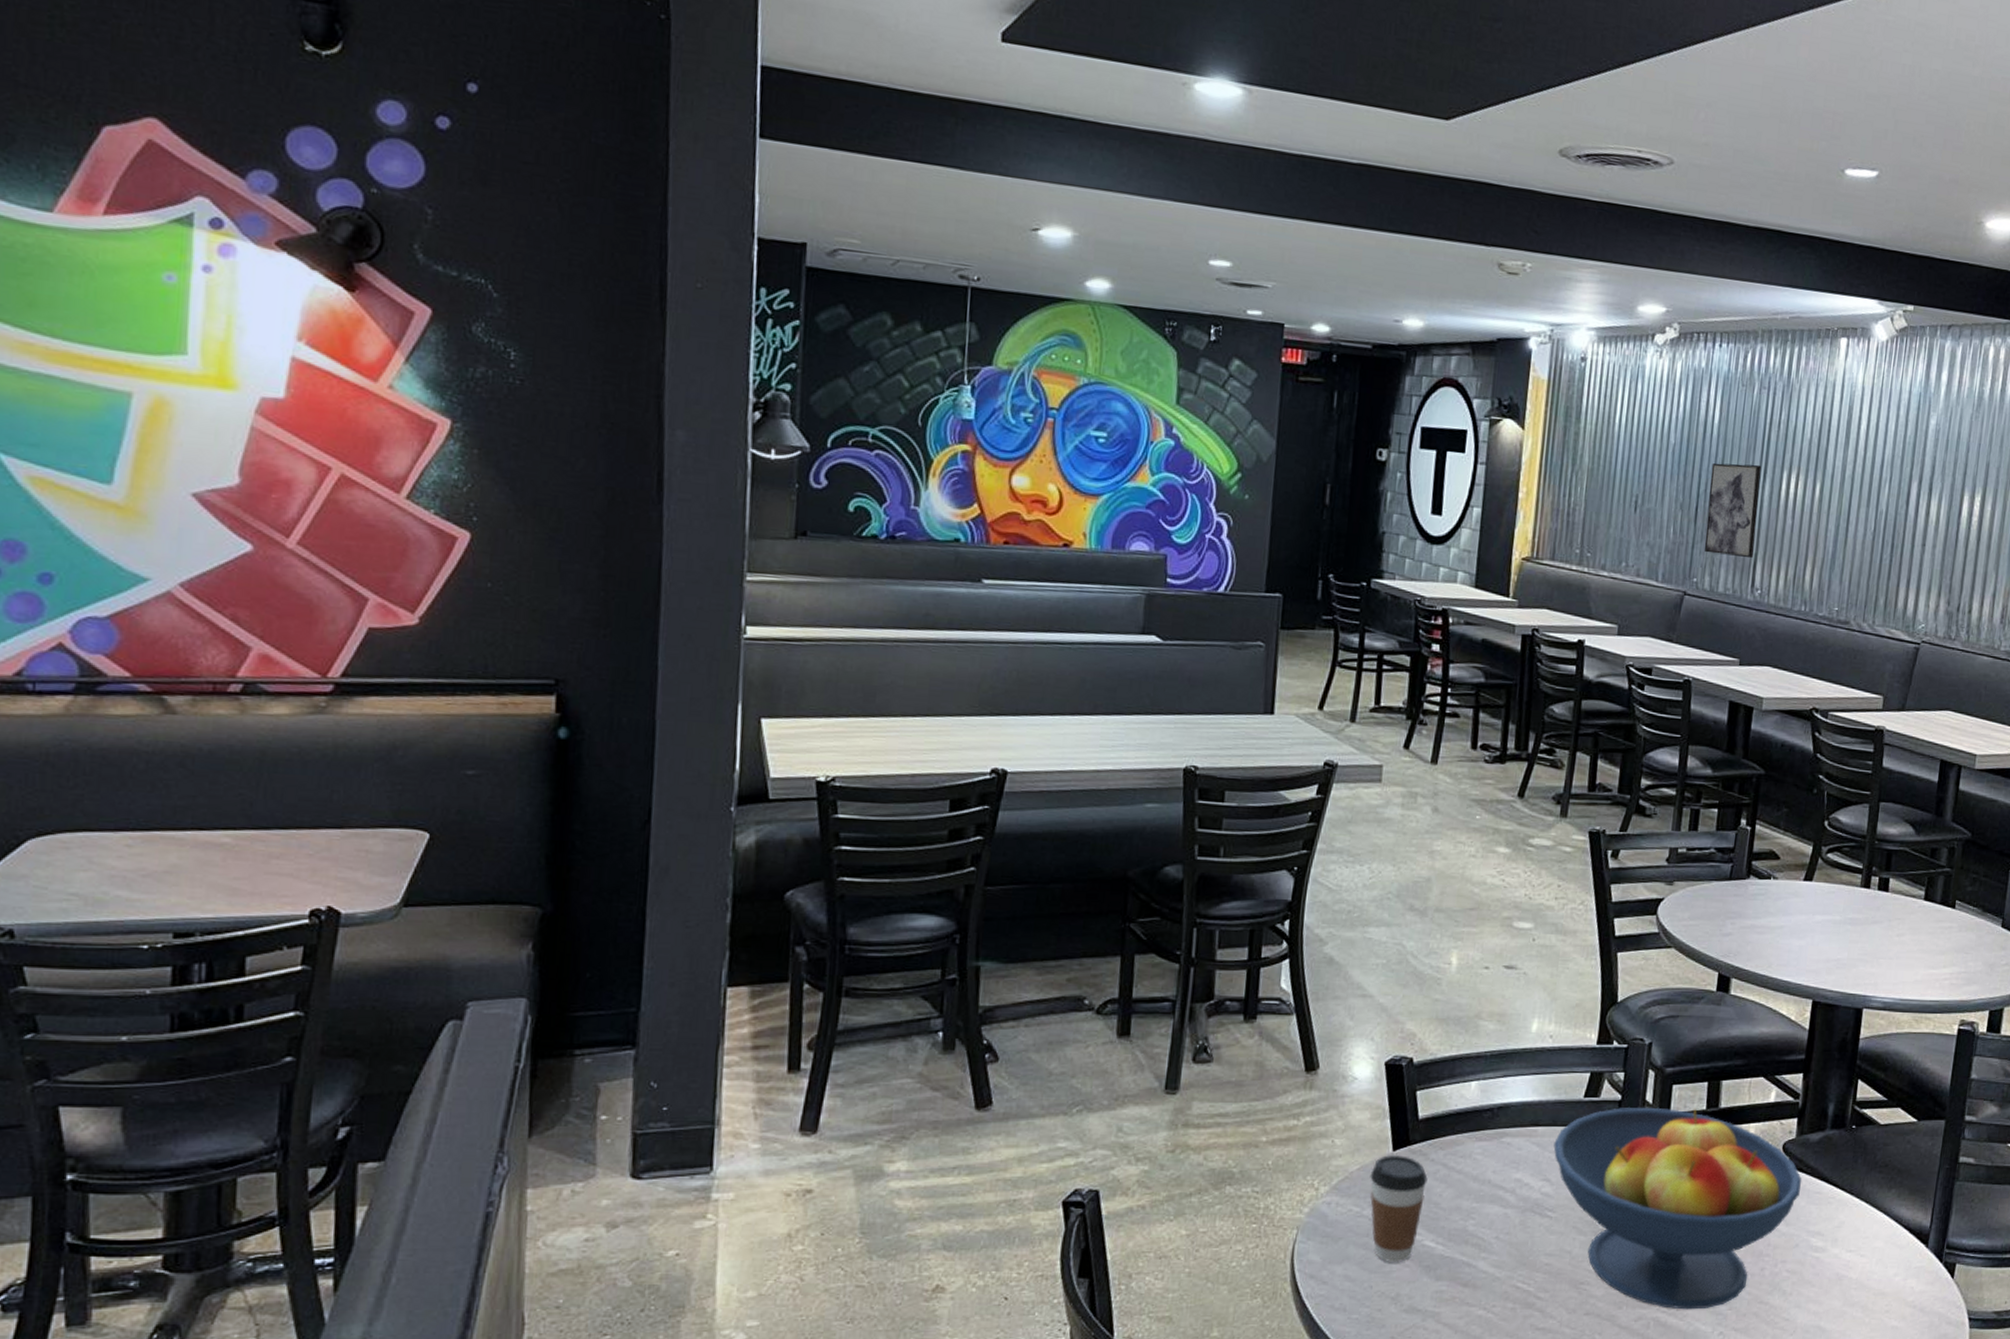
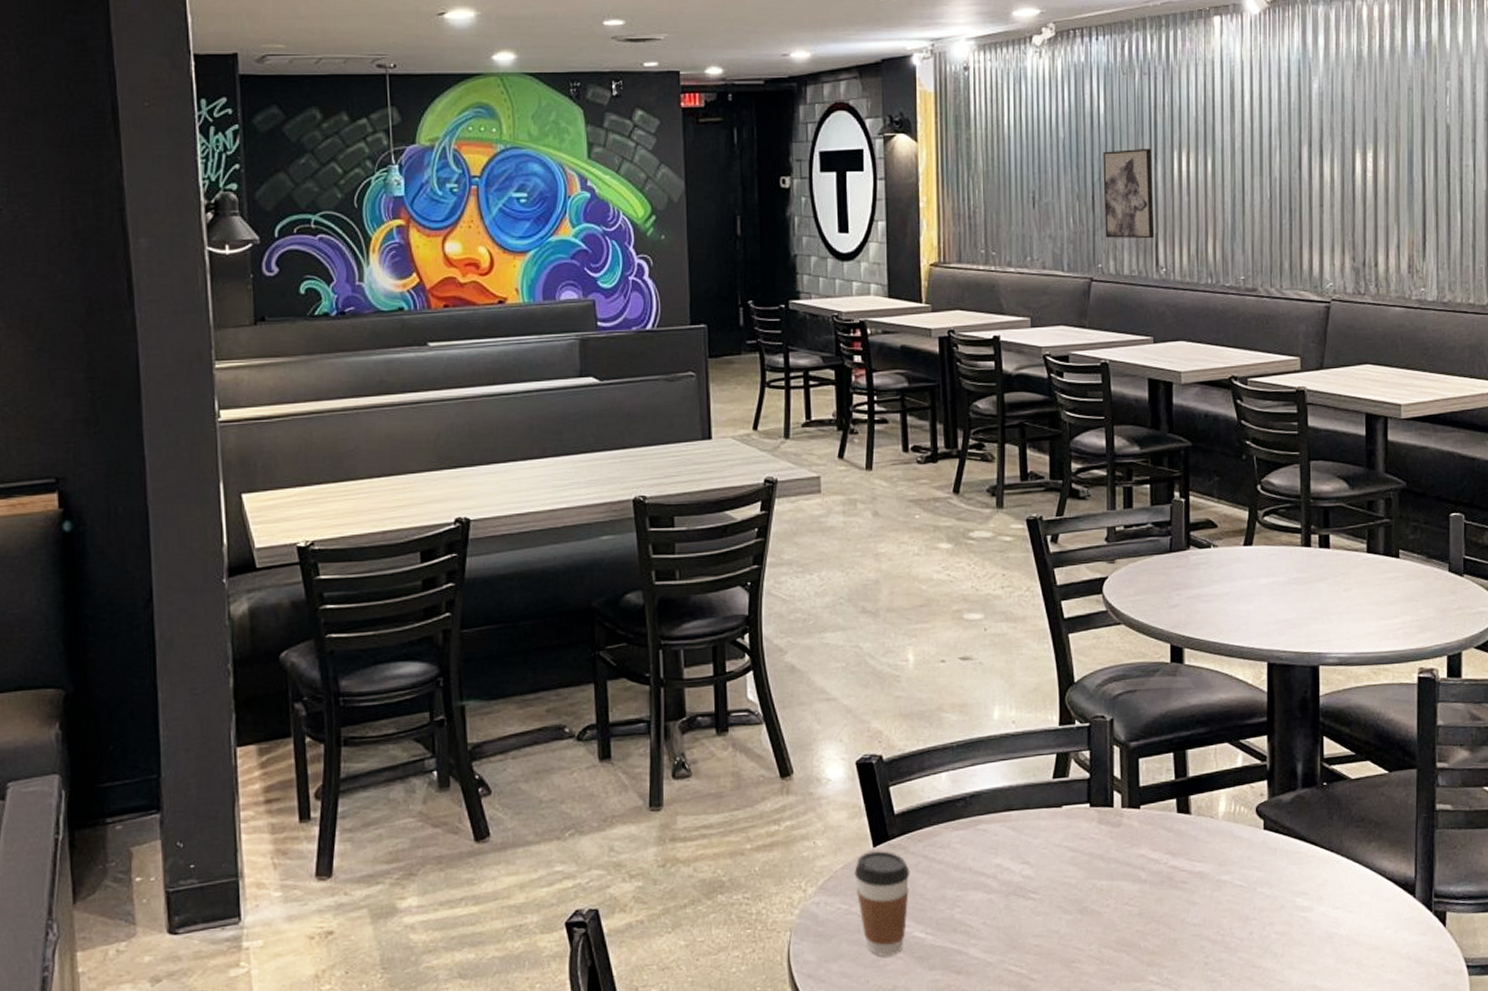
fruit bowl: present [1553,1107,1802,1310] -> none [1029,779,1280,980]

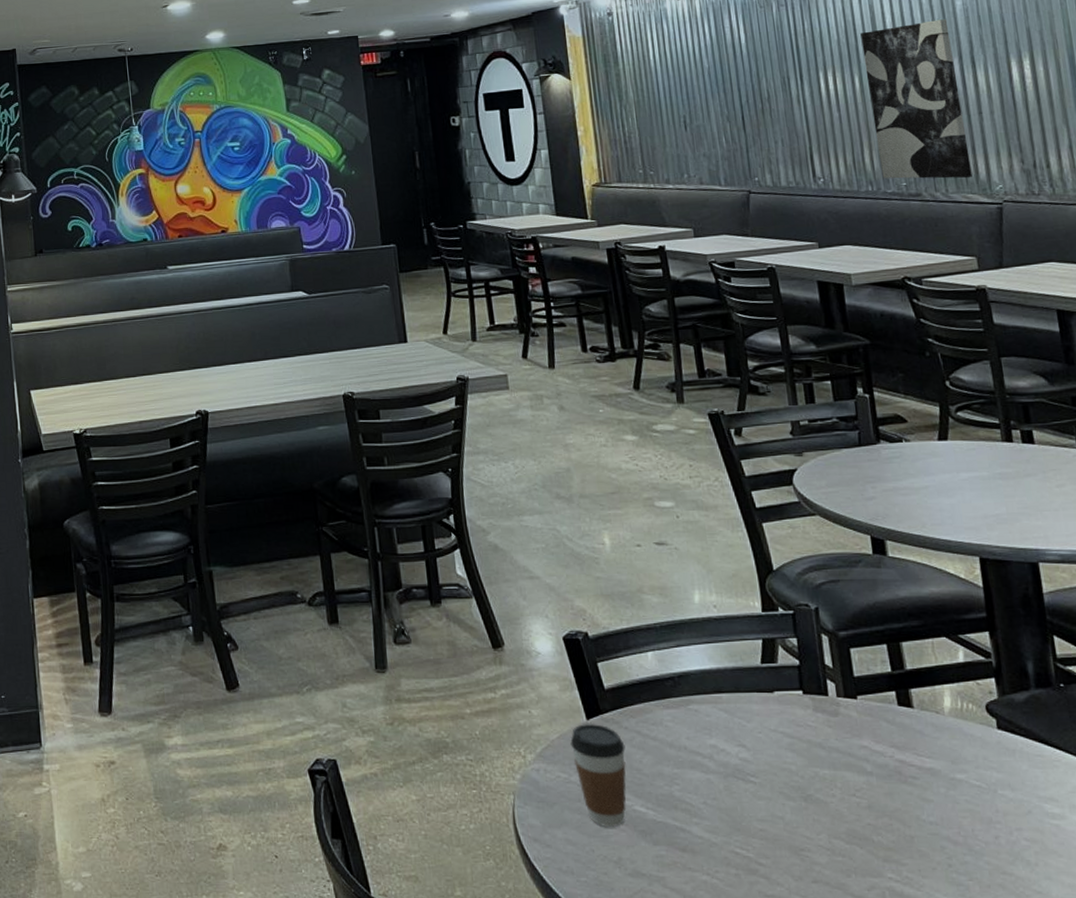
wall art: present [1103,148,1154,239] -> none [748,71,808,154]
wall art: none [1219,102,1306,275] -> present [860,19,972,179]

